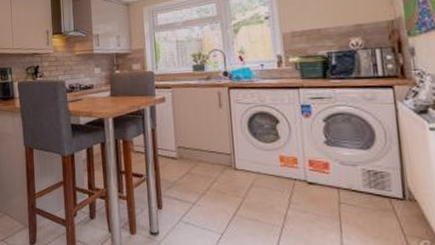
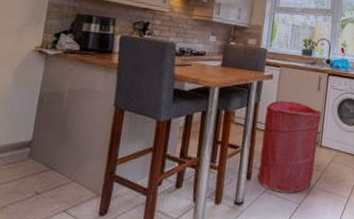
laundry hamper: none [165,123,232,222] -> present [257,100,322,193]

